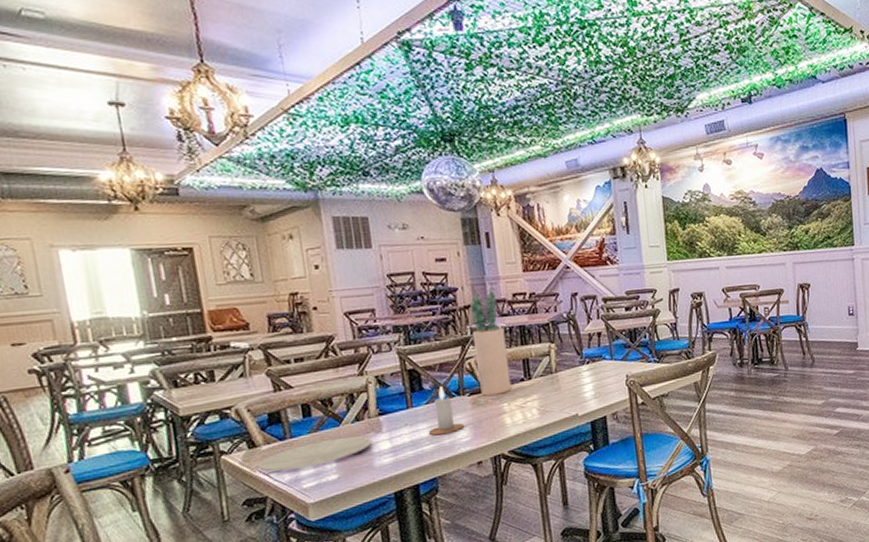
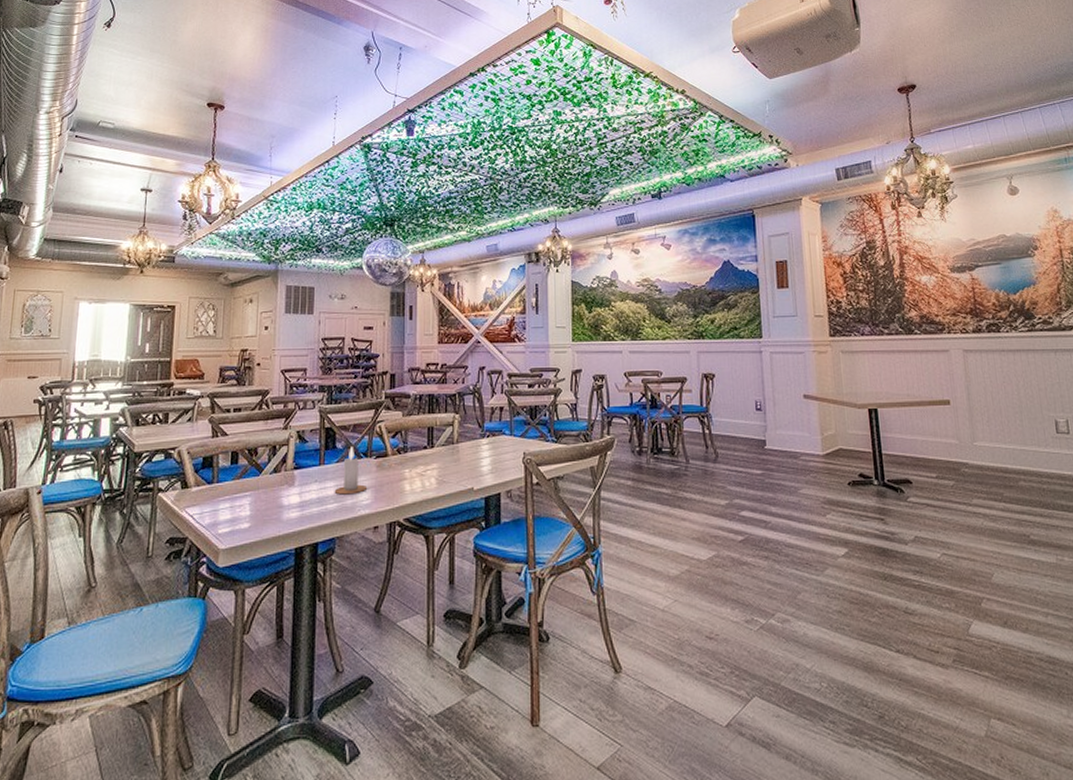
plate: present [258,436,372,472] -> none [186,487,284,515]
vase: present [470,282,512,398] -> none [386,351,415,462]

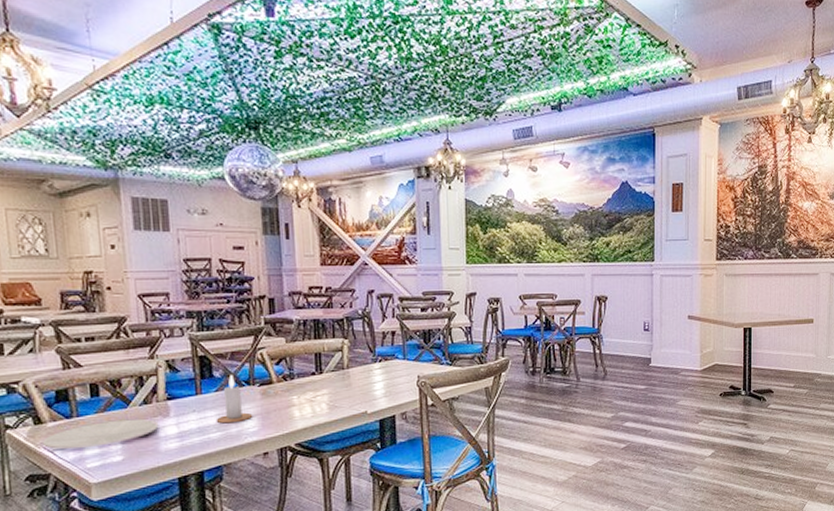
plate: none [186,487,284,515] -> present [43,419,159,450]

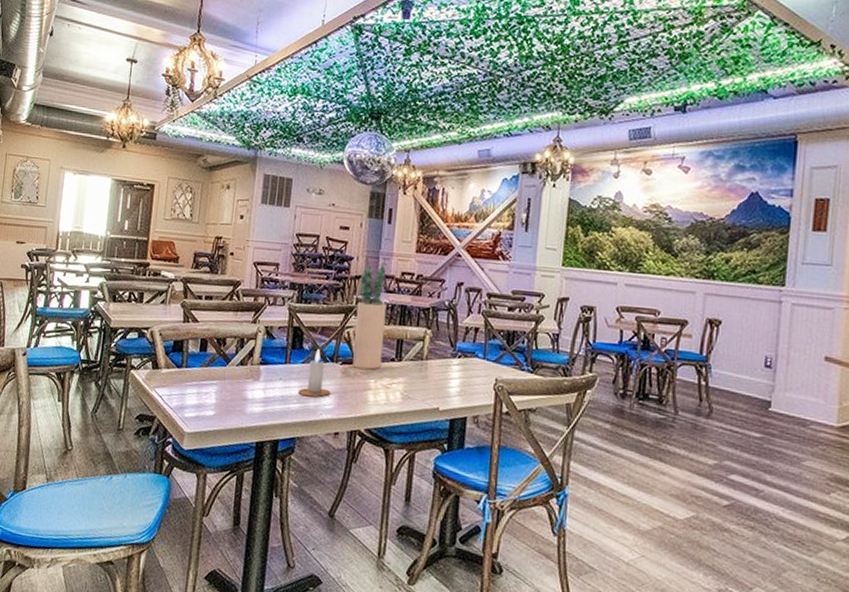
plate: present [43,419,159,450] -> none [155,376,249,399]
vase: none [265,274,302,389] -> present [352,257,388,371]

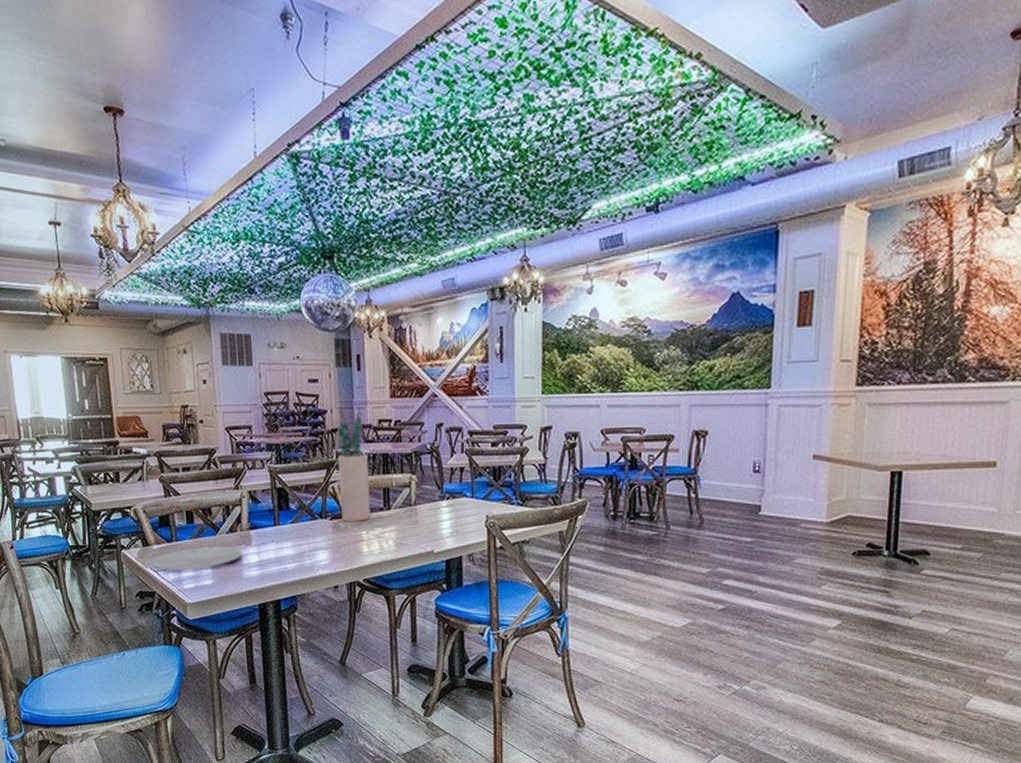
plate: none [155,376,249,399] -> present [149,546,243,571]
candle: present [297,349,330,398] -> none [291,508,324,555]

